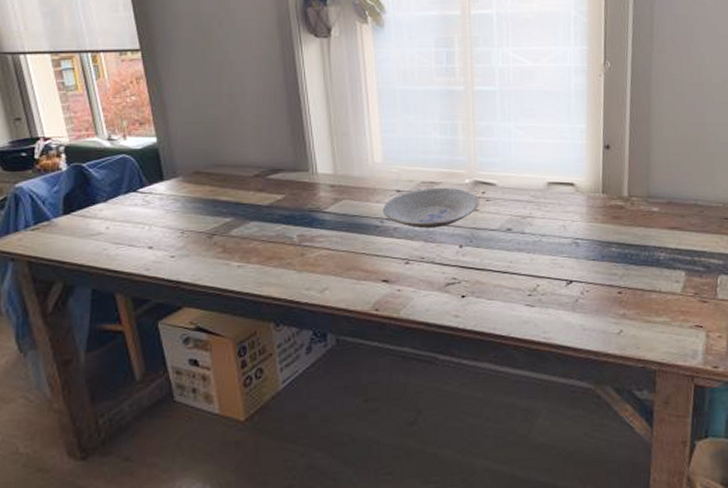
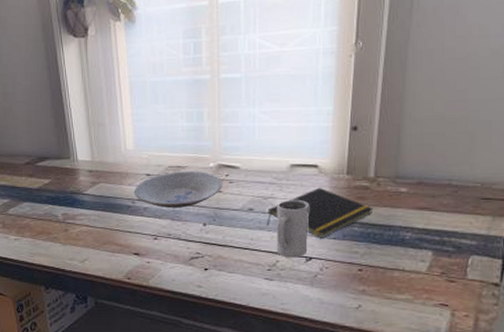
notepad: none [525,206,629,260] -> present [266,187,374,238]
mug: none [535,220,568,281] -> present [276,200,309,258]

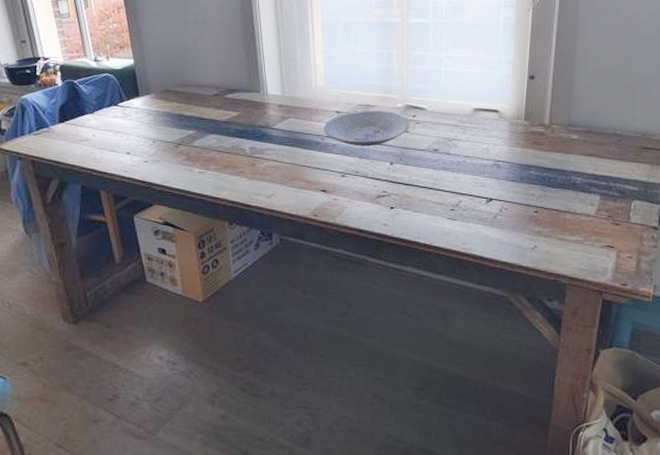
notepad: present [266,187,374,238] -> none [450,131,548,180]
mug: present [276,200,309,258] -> none [459,143,490,199]

